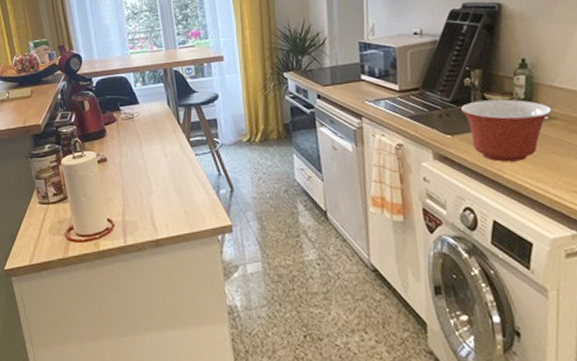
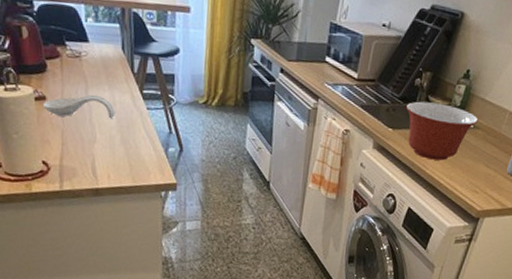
spoon rest: none [105,149,167,174] -> present [44,94,115,119]

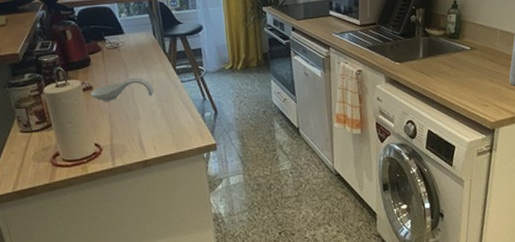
mixing bowl: present [405,101,479,161] -> none [407,33,474,84]

